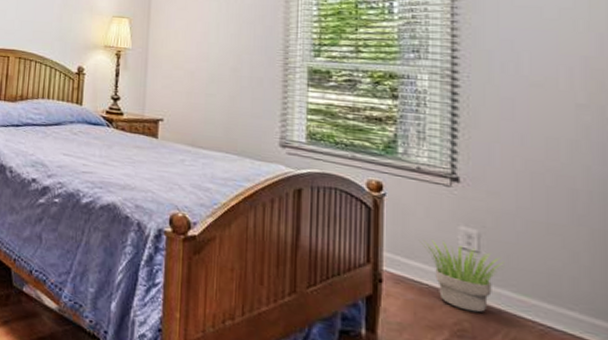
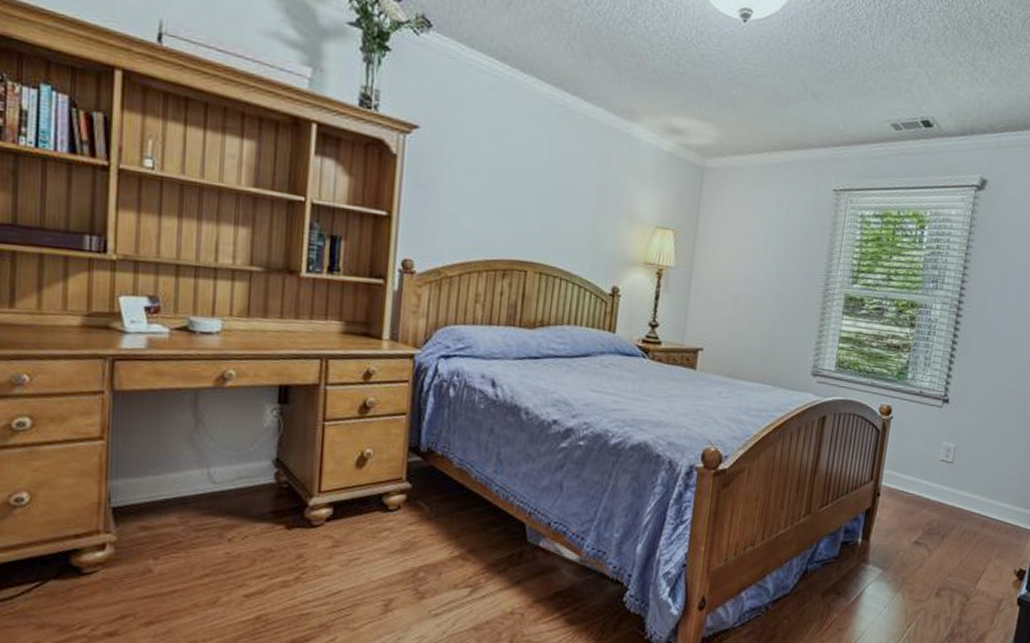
potted plant: present [420,240,505,313] -> none [912,455,969,513]

